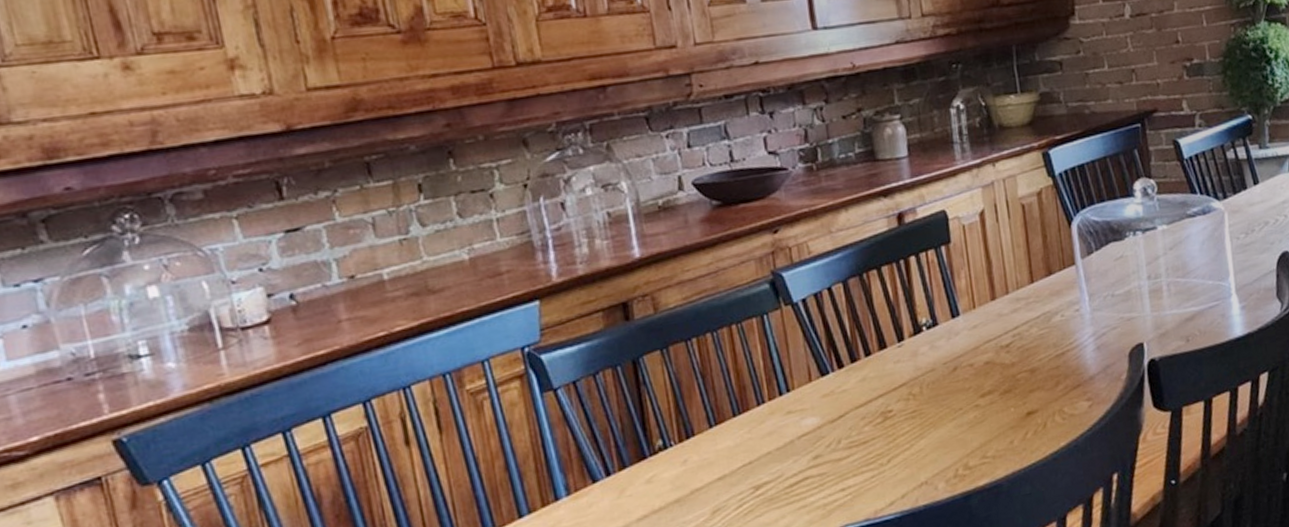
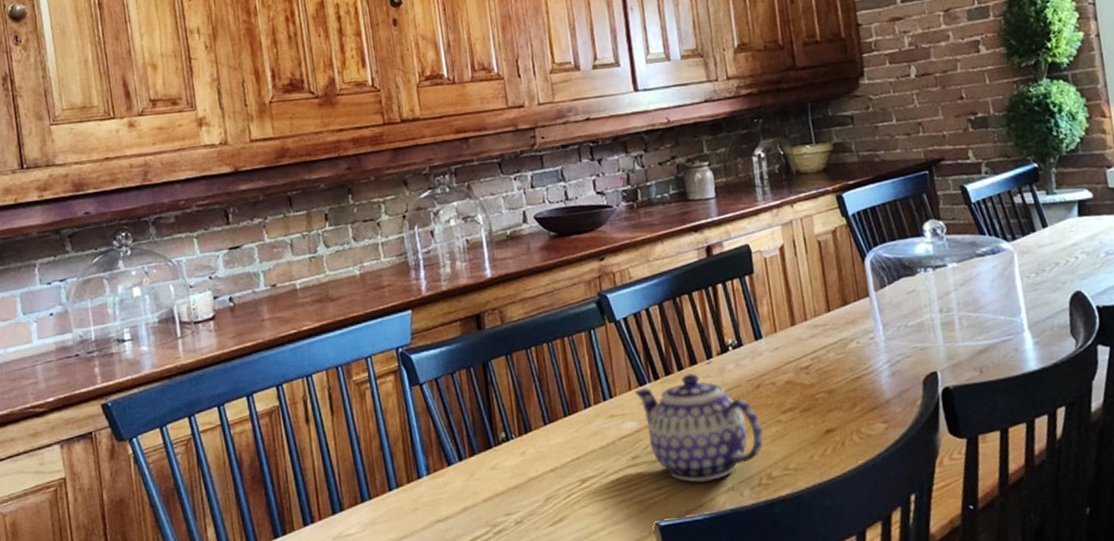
teapot: none [815,359,960,480] -> present [634,373,764,483]

